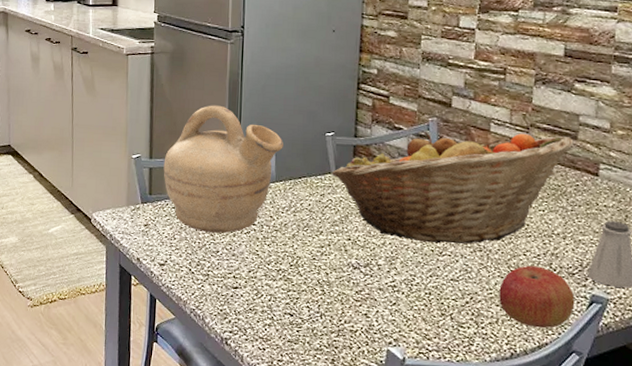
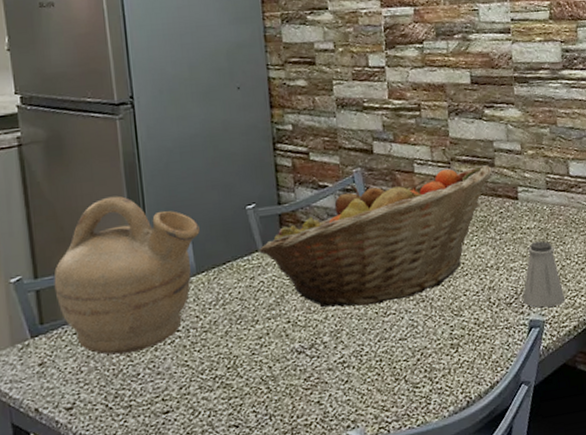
apple: present [499,265,575,329] -> none [446,304,517,369]

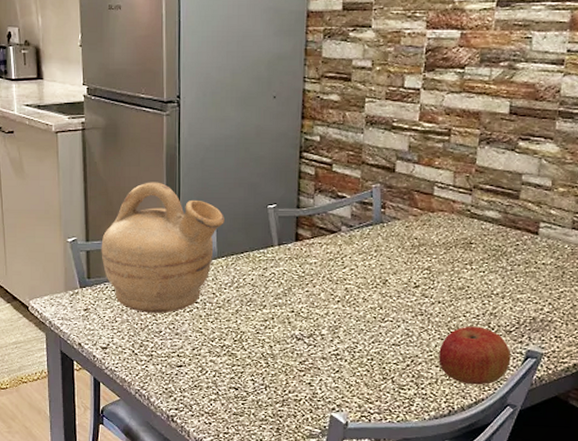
fruit basket: present [259,164,493,308] -> none [274,195,516,310]
apple: none [446,304,517,369] -> present [438,326,511,385]
saltshaker: present [522,241,566,308] -> none [524,278,570,342]

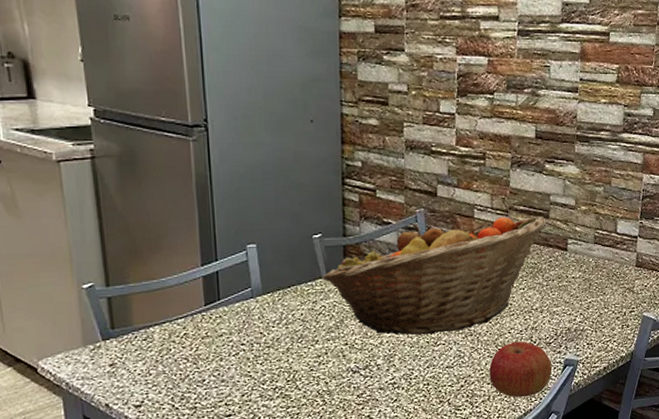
teapot: present [101,182,224,313] -> none [125,215,267,361]
fruit basket: none [274,195,516,310] -> present [322,215,546,336]

